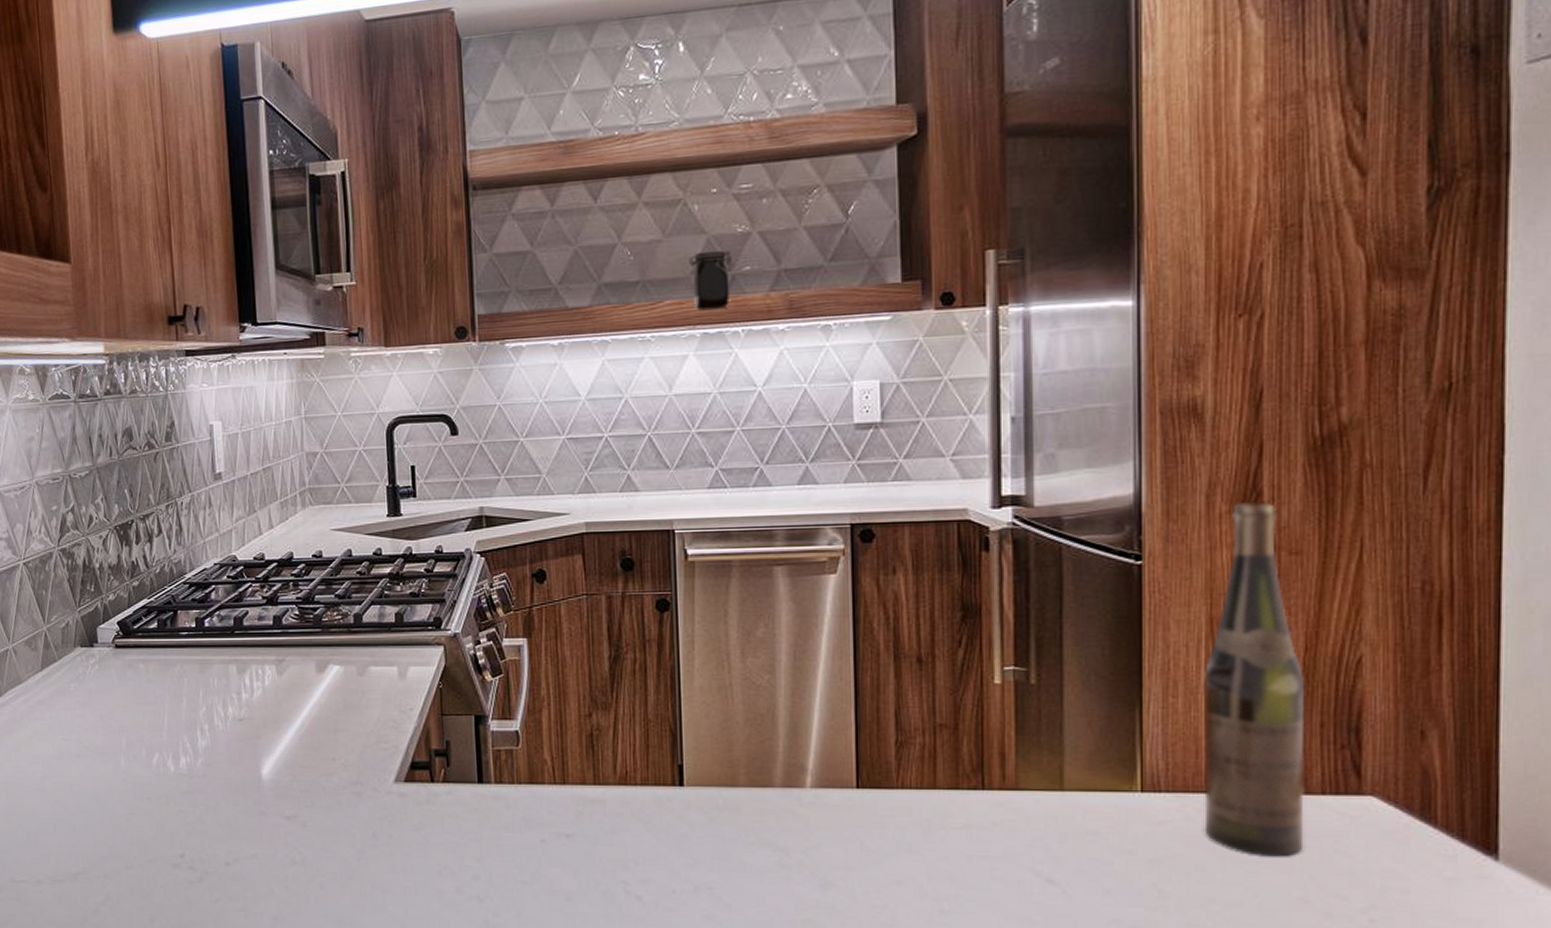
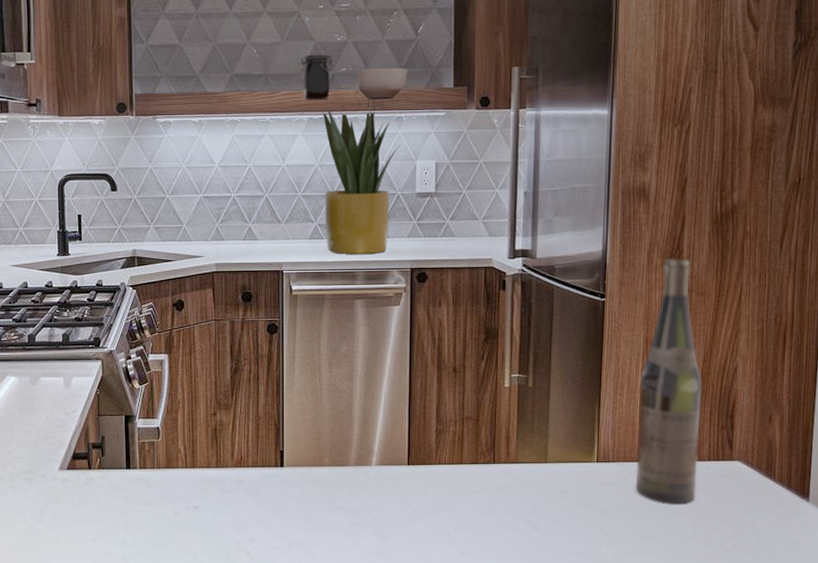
planter: none [720,302,832,508] -> present [322,97,402,255]
bowl: none [761,261,836,305] -> present [354,68,408,100]

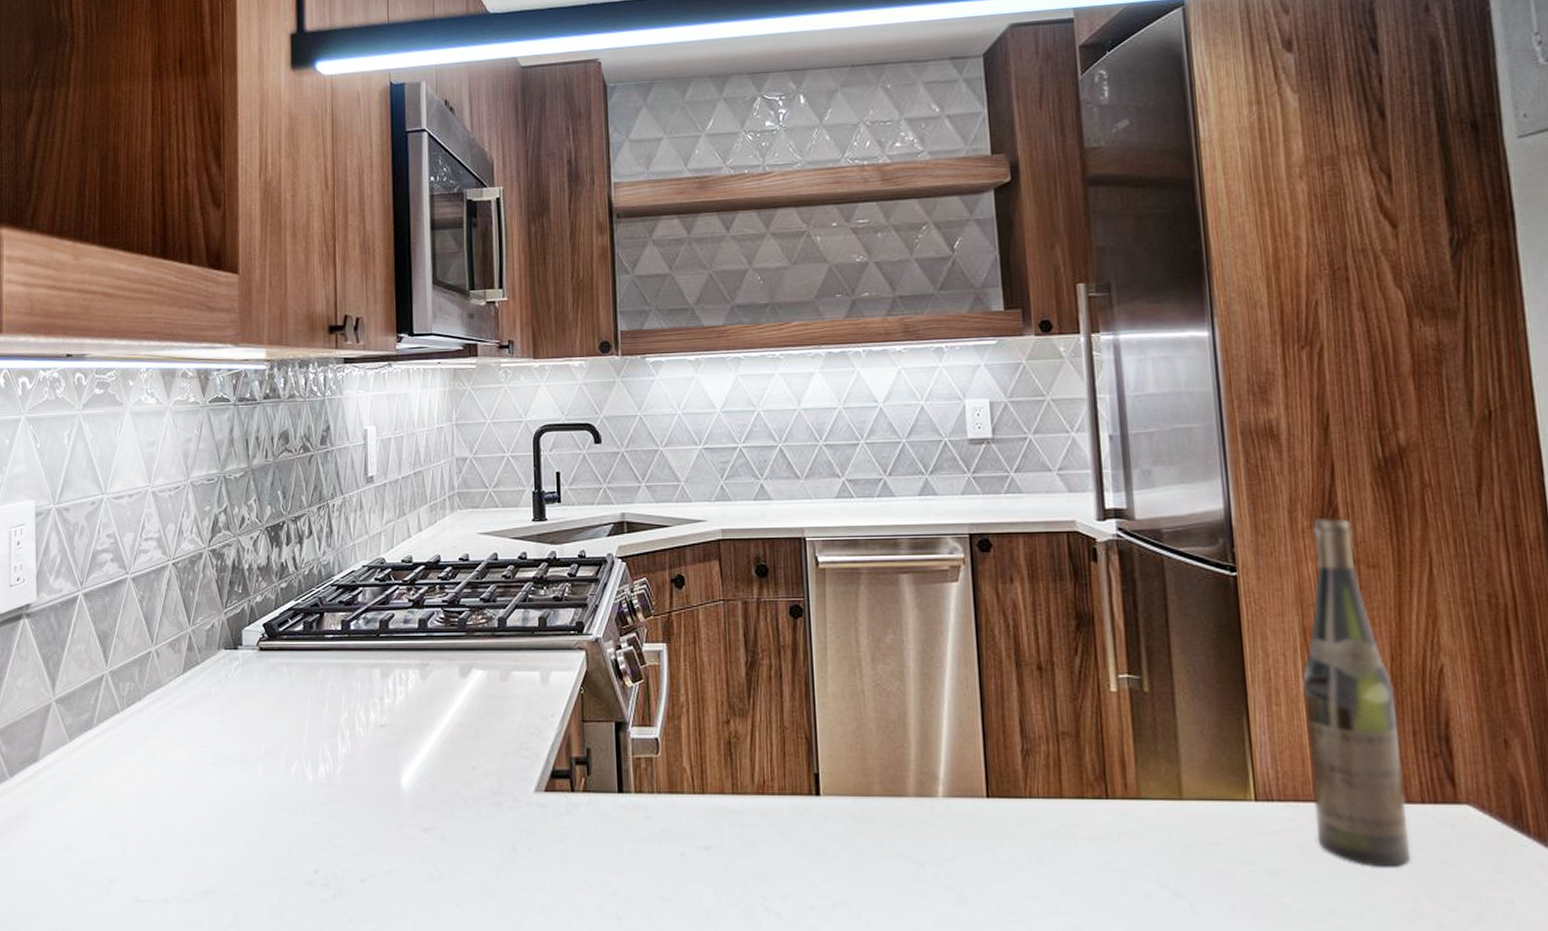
jar: present [301,54,333,101] -> none [813,277,853,332]
planter: present [322,97,402,255] -> none [843,326,945,517]
bowl: present [354,68,408,100] -> none [878,290,946,329]

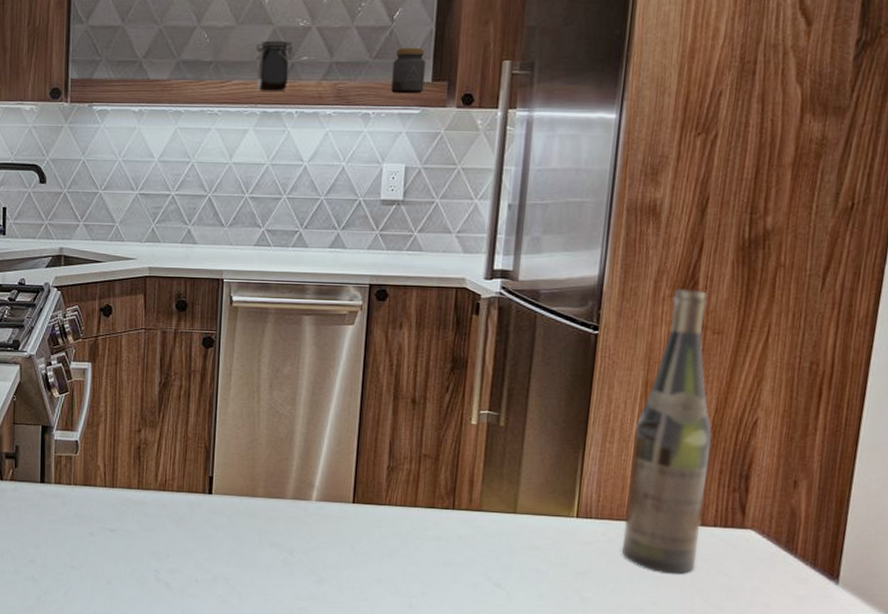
jar: none [813,277,853,332] -> present [256,40,294,92]
jar: none [960,276,997,326] -> present [391,47,426,94]

